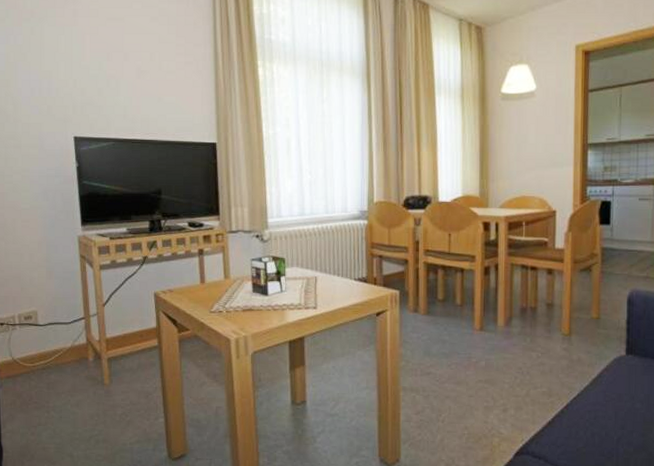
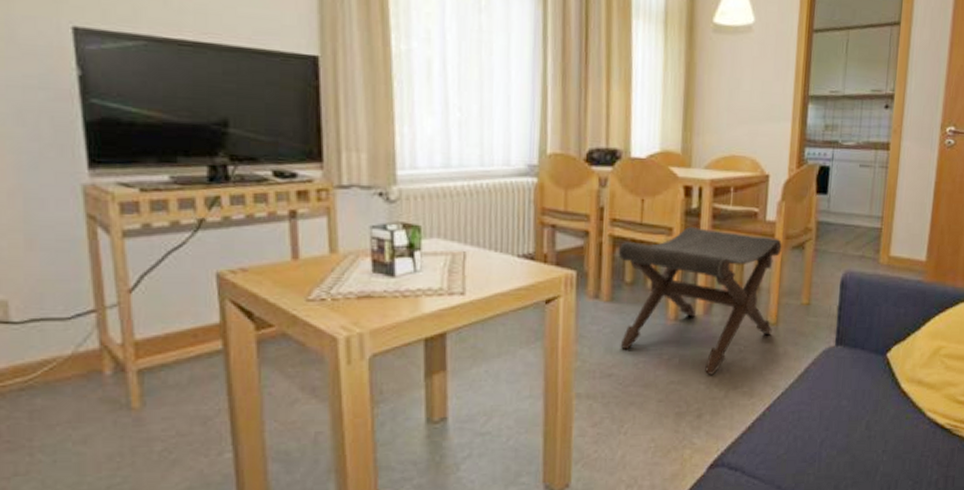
footstool: none [431,255,571,376] -> present [618,227,782,375]

